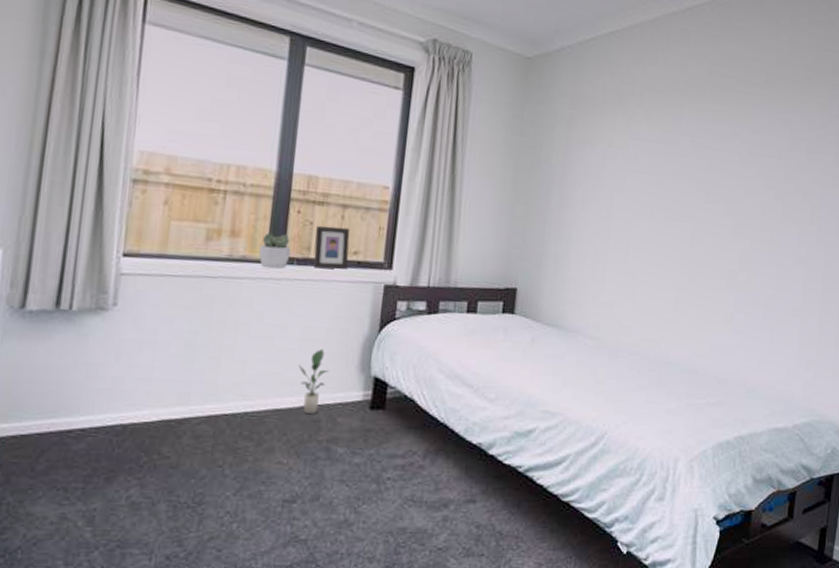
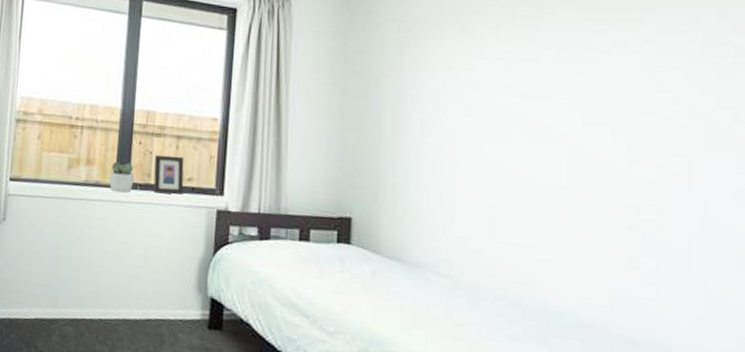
potted plant: present [298,349,329,415] -> none [143,267,170,328]

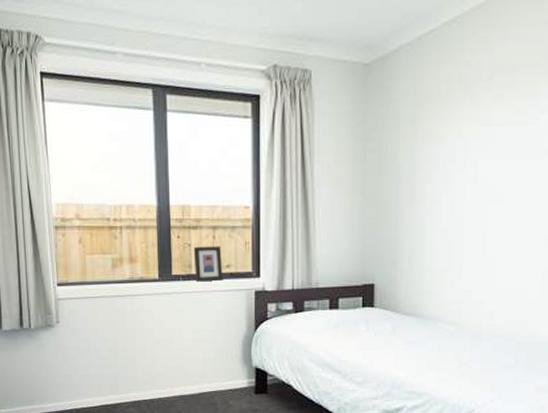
succulent plant: present [109,161,135,194] -> none [152,256,177,286]

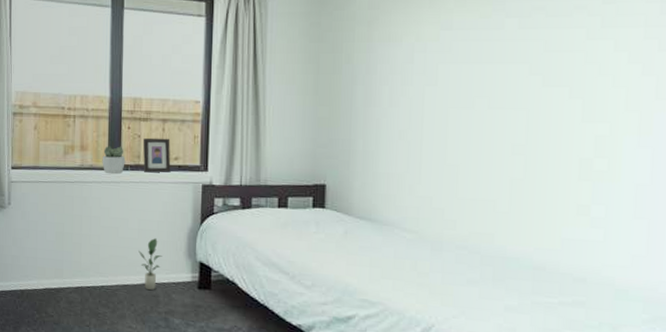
succulent plant: none [152,256,177,286] -> present [102,146,125,175]
potted plant: none [194,347,218,399] -> present [138,238,162,291]

